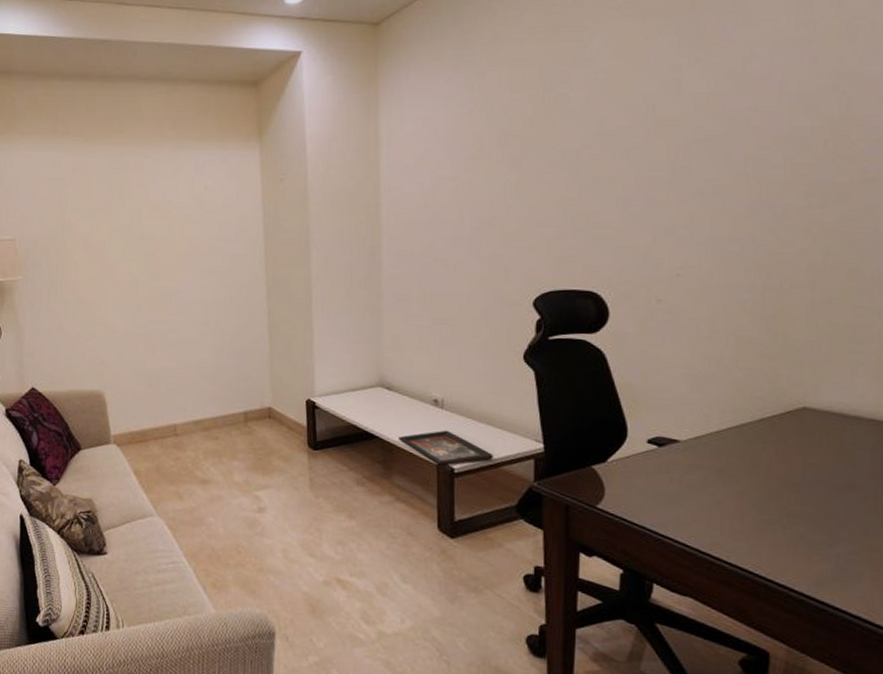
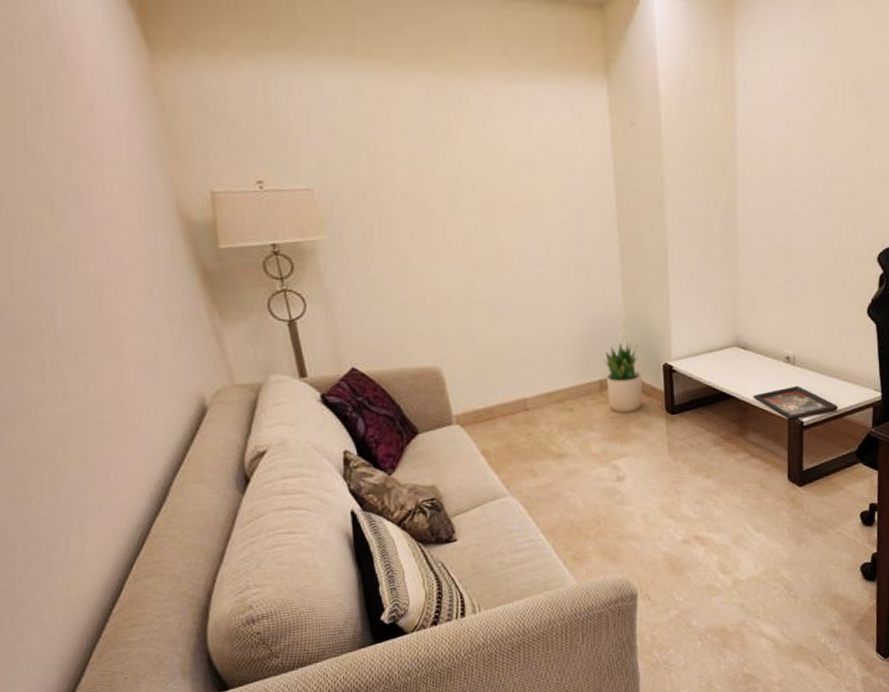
planter: none [248,376,286,445] -> present [603,341,643,413]

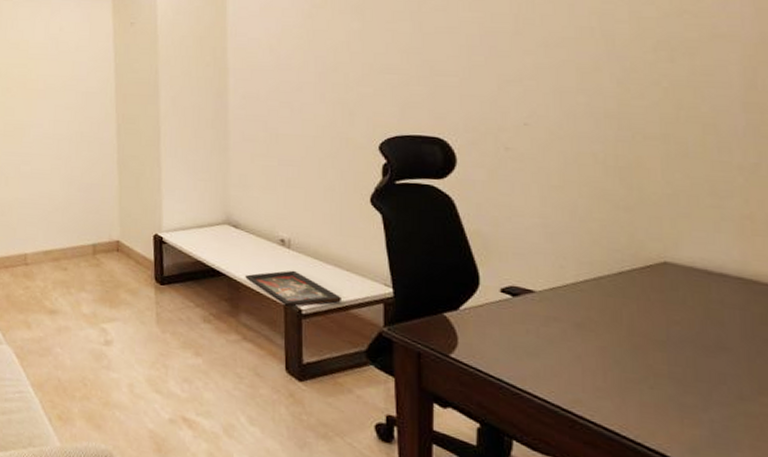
planter: present [603,341,643,413] -> none [97,210,133,278]

